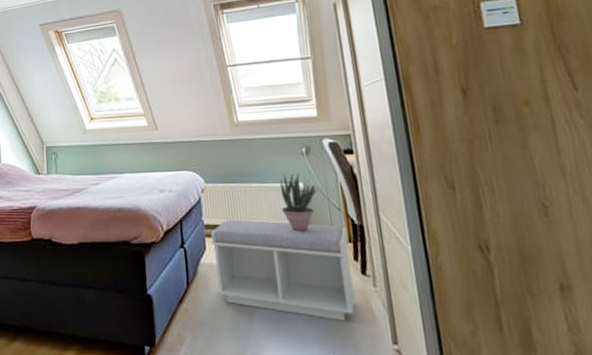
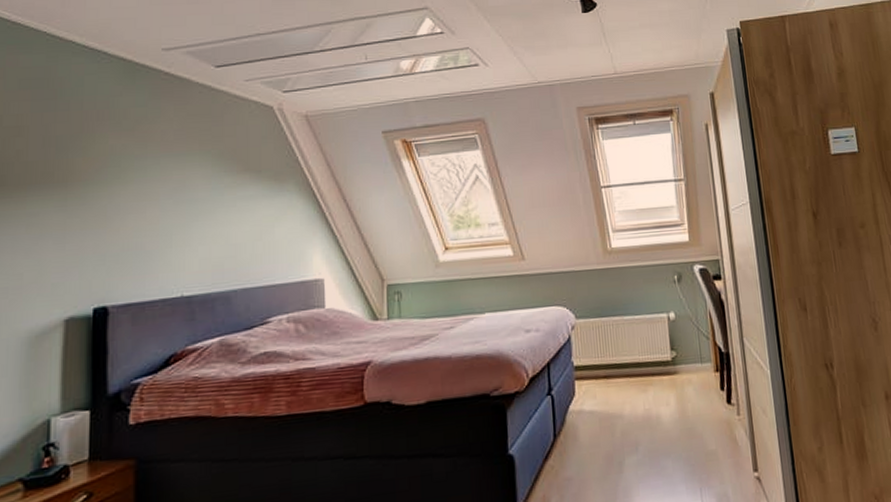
bench: present [210,219,356,322] -> none [580,355,722,456]
potted plant: present [280,173,317,232] -> none [652,302,688,365]

